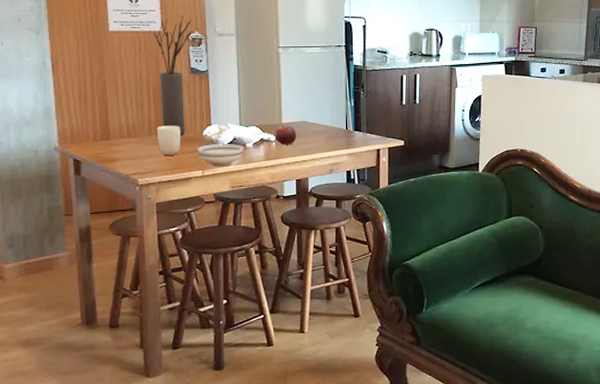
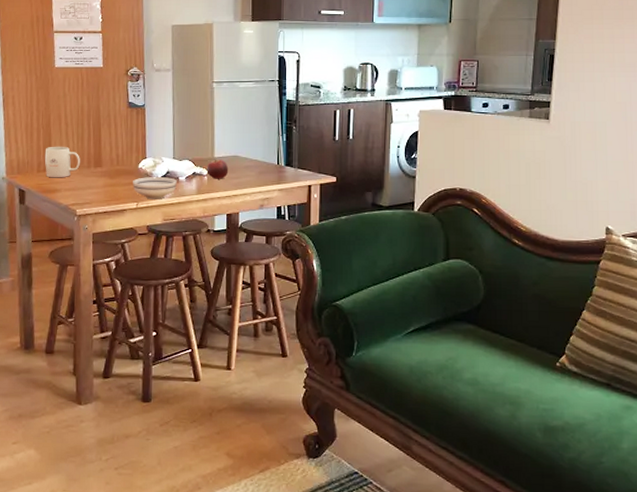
mug: none [101,113,140,147] -> present [44,146,80,178]
vase: present [154,15,192,136] -> none [96,52,131,169]
cup: present [156,125,181,156] -> none [95,158,118,188]

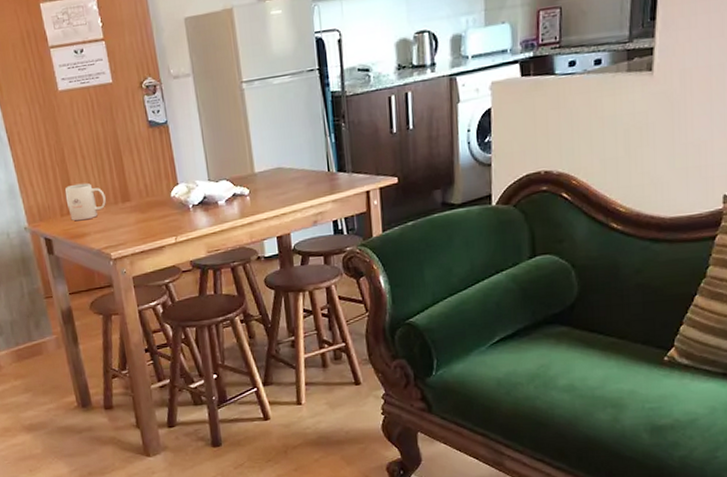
bowl: present [133,177,177,200] -> none [167,203,217,231]
fruit: present [206,159,229,179] -> none [247,174,273,198]

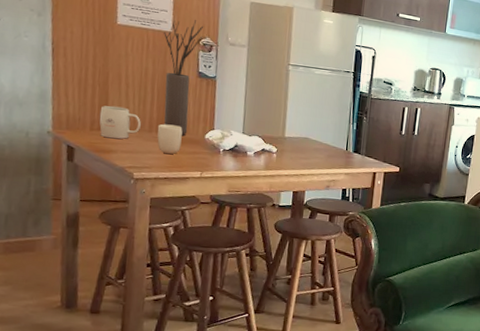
vase: none [104,60,152,201] -> present [164,20,204,136]
cup: none [121,189,150,225] -> present [157,124,183,155]

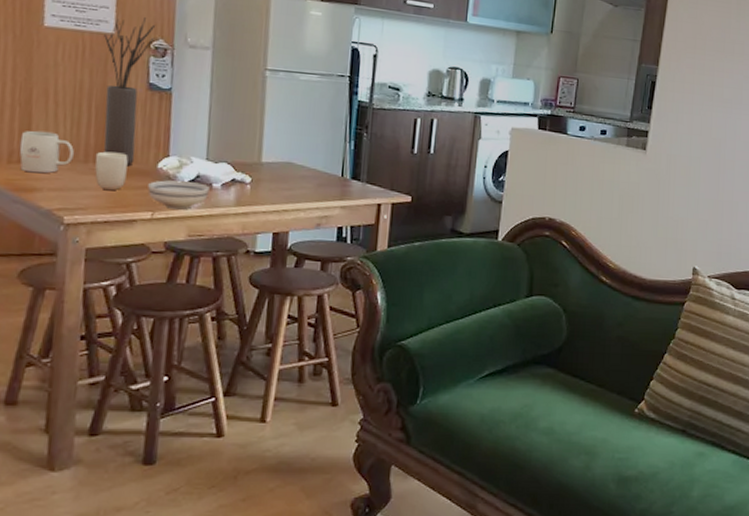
bowl: none [197,148,245,171] -> present [147,180,210,210]

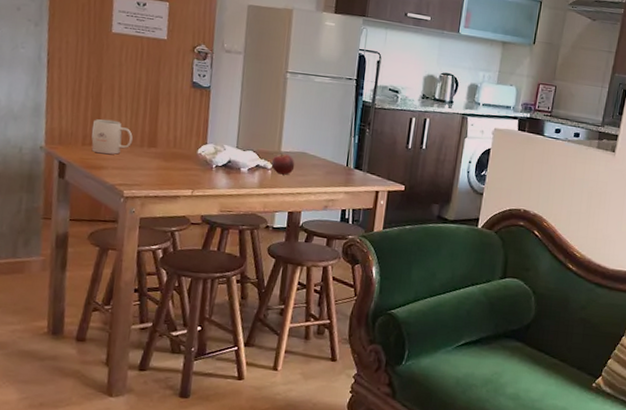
cup: present [94,151,129,191] -> none [148,138,175,171]
vase: present [103,17,156,167] -> none [156,26,199,151]
bowl: present [147,180,210,210] -> none [189,164,238,189]
fruit: none [250,164,279,190] -> present [271,153,295,175]

